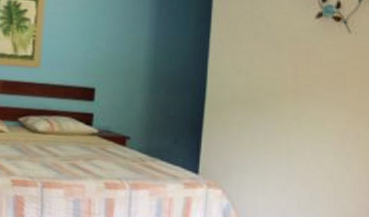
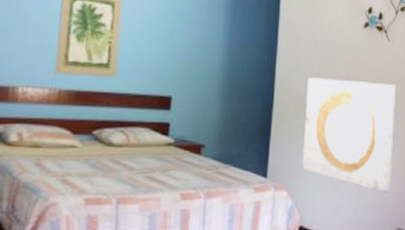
wall art: none [238,72,358,203] -> present [301,77,395,194]

